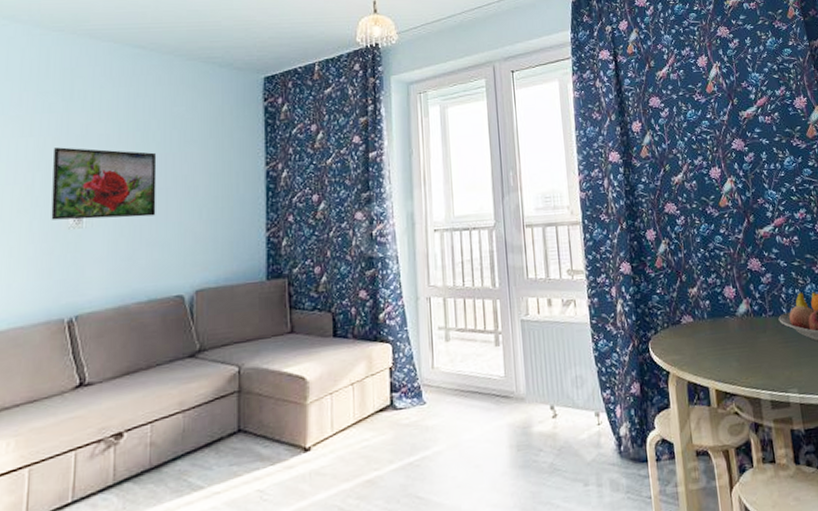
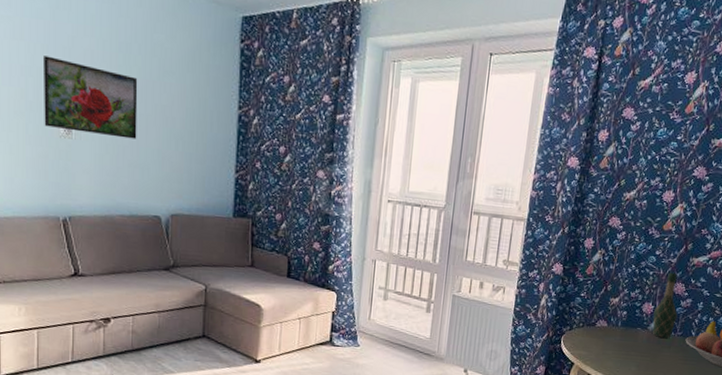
wine bottle: none [736,248,763,322] -> present [652,272,678,338]

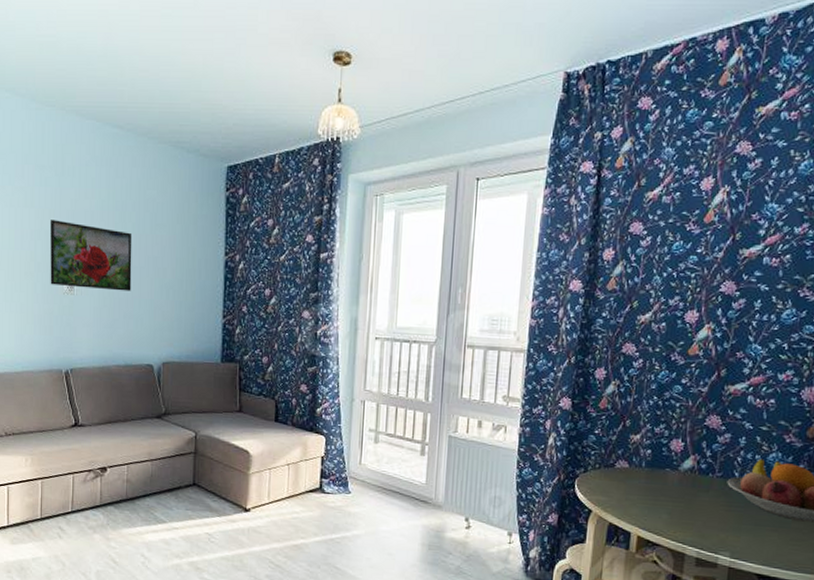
wine bottle: present [652,272,678,338] -> none [684,403,715,480]

